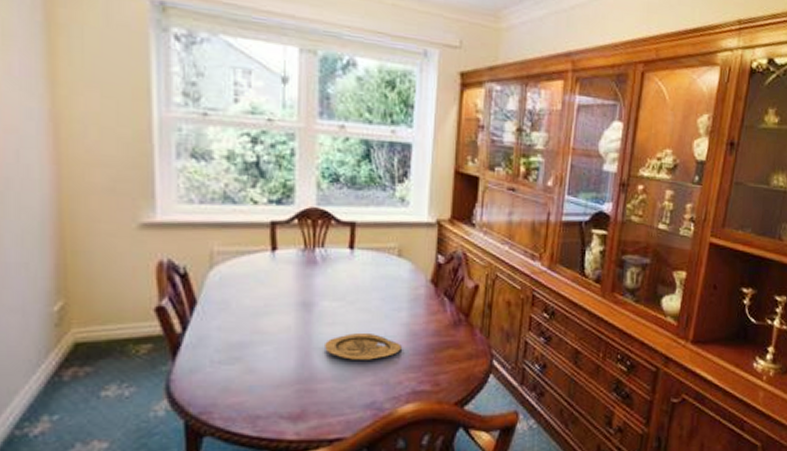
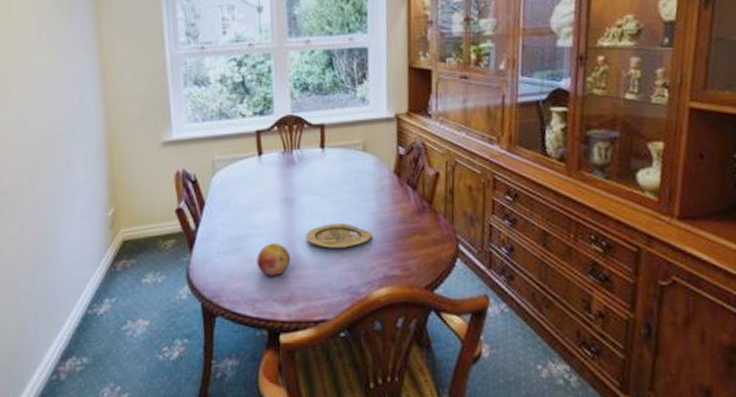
fruit: none [261,352,304,390] -> present [257,243,291,276]

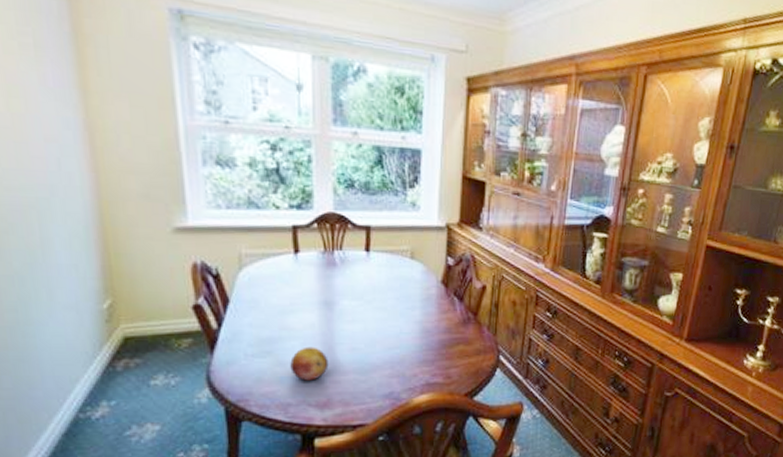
plate: present [306,224,372,248] -> none [346,330,416,354]

